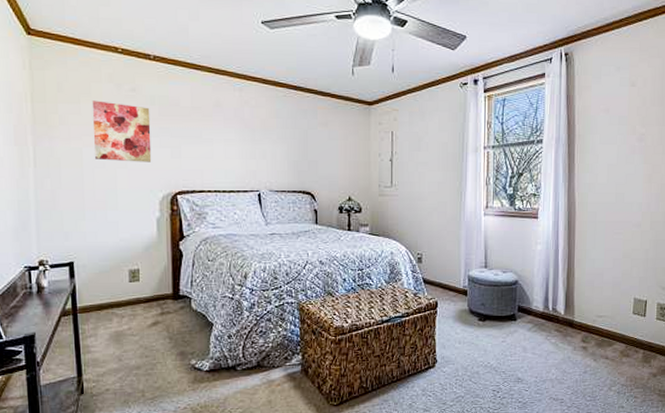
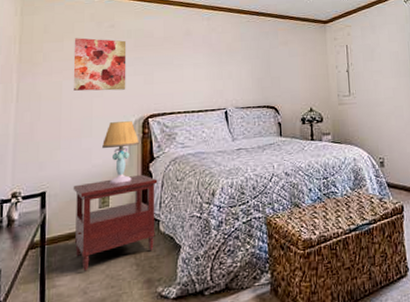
side table: none [101,252,189,341] -> present [73,174,158,272]
table lamp: none [129,196,169,259] -> present [102,121,140,184]

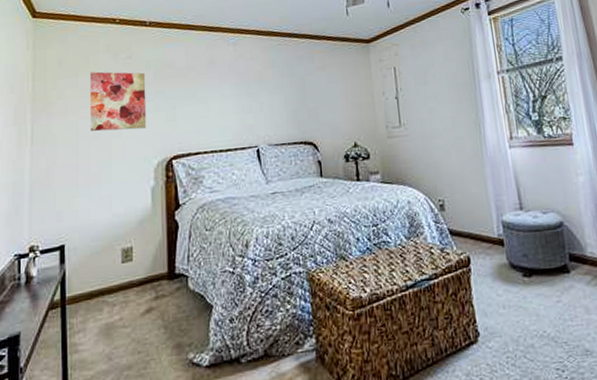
side table: present [73,174,158,272] -> none [93,223,185,335]
table lamp: present [102,121,140,184] -> none [123,163,164,236]

